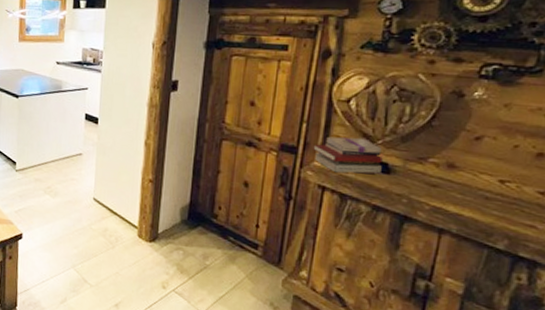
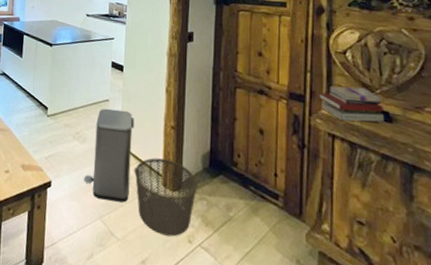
pedal bin: none [56,162,110,253] -> present [84,108,134,203]
basket: none [107,210,177,283] -> present [133,157,199,237]

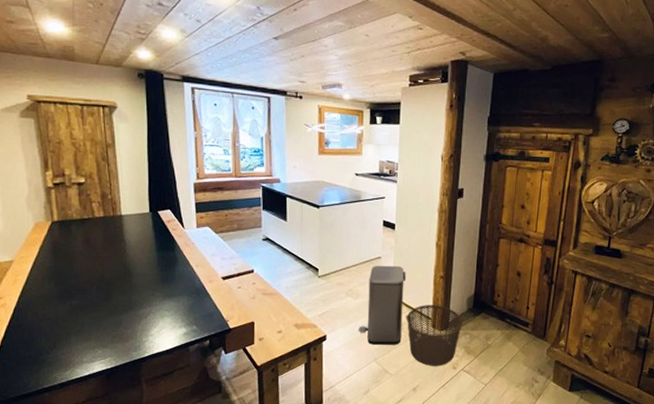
books: present [319,85,384,124] -> none [568,231,617,260]

